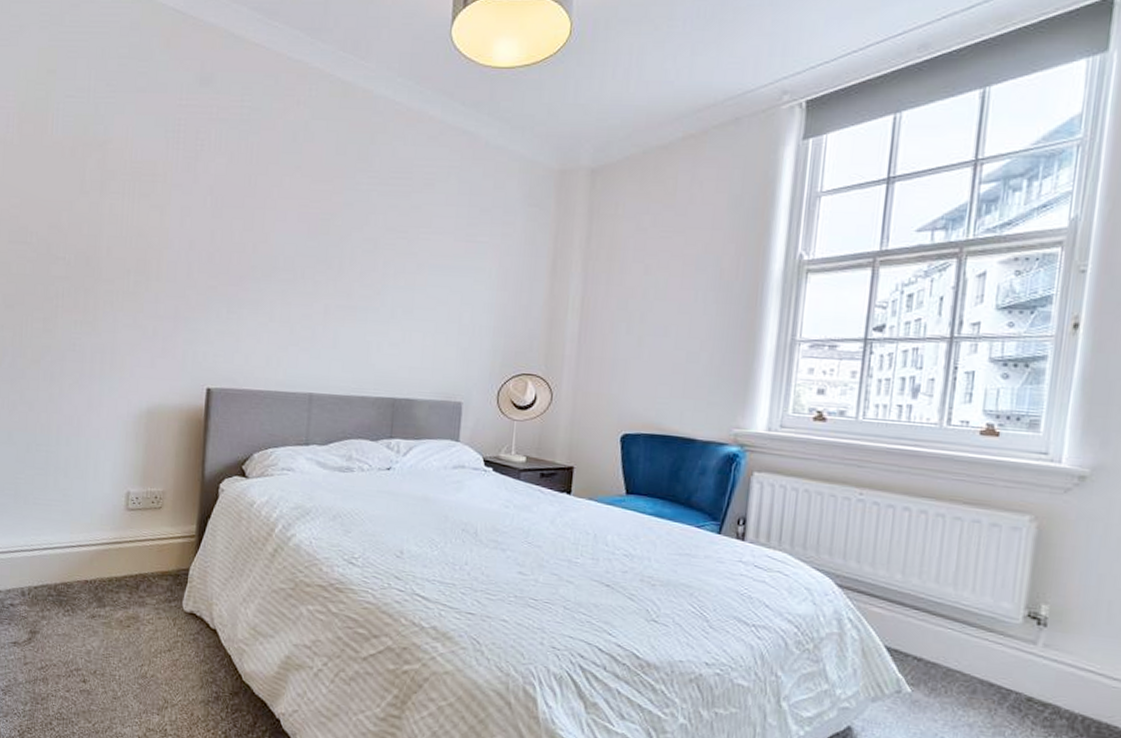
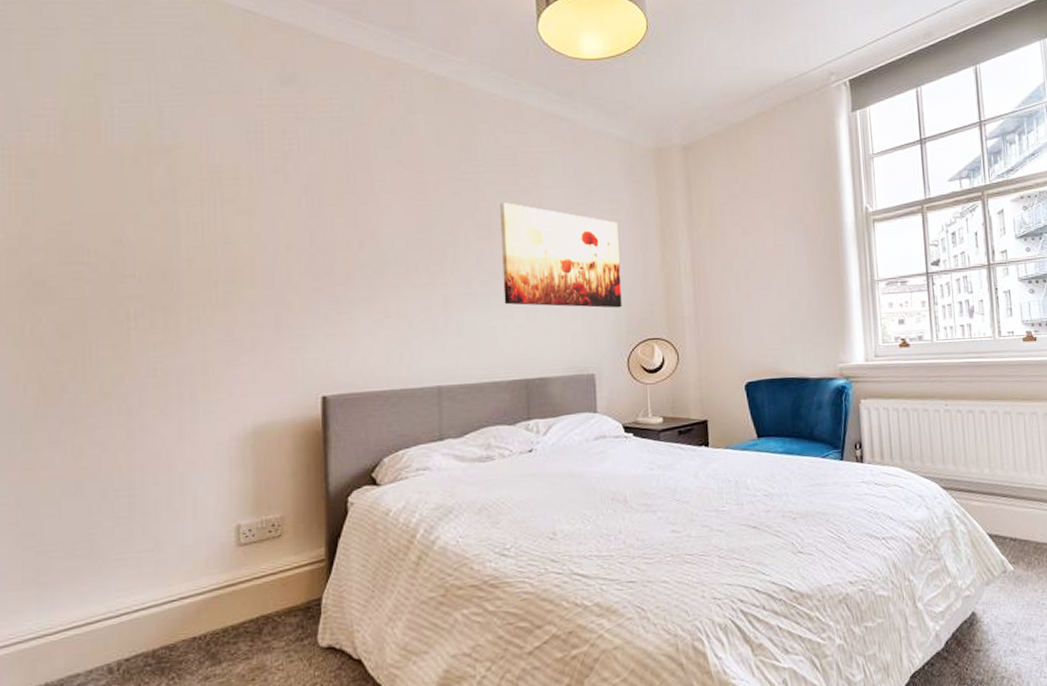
wall art: none [381,217,507,338] -> present [500,202,622,308]

